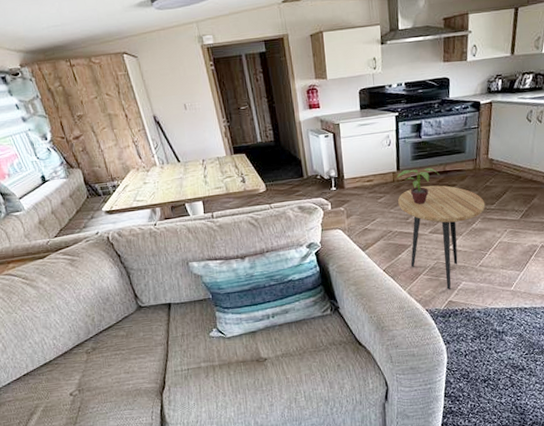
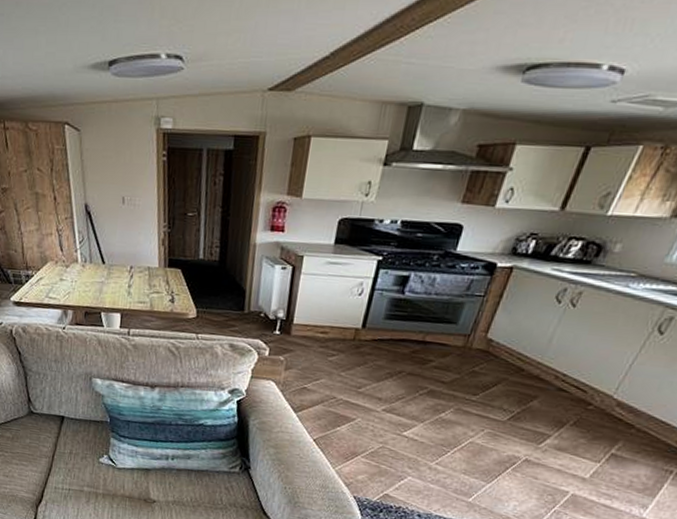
potted plant: present [396,168,440,204] -> none [358,329,416,375]
side table: present [398,185,486,290] -> none [348,353,466,481]

